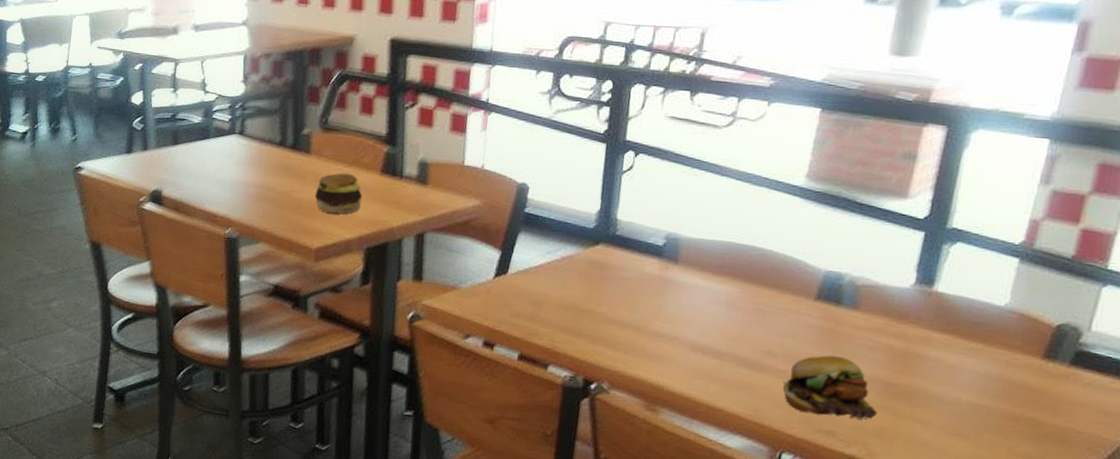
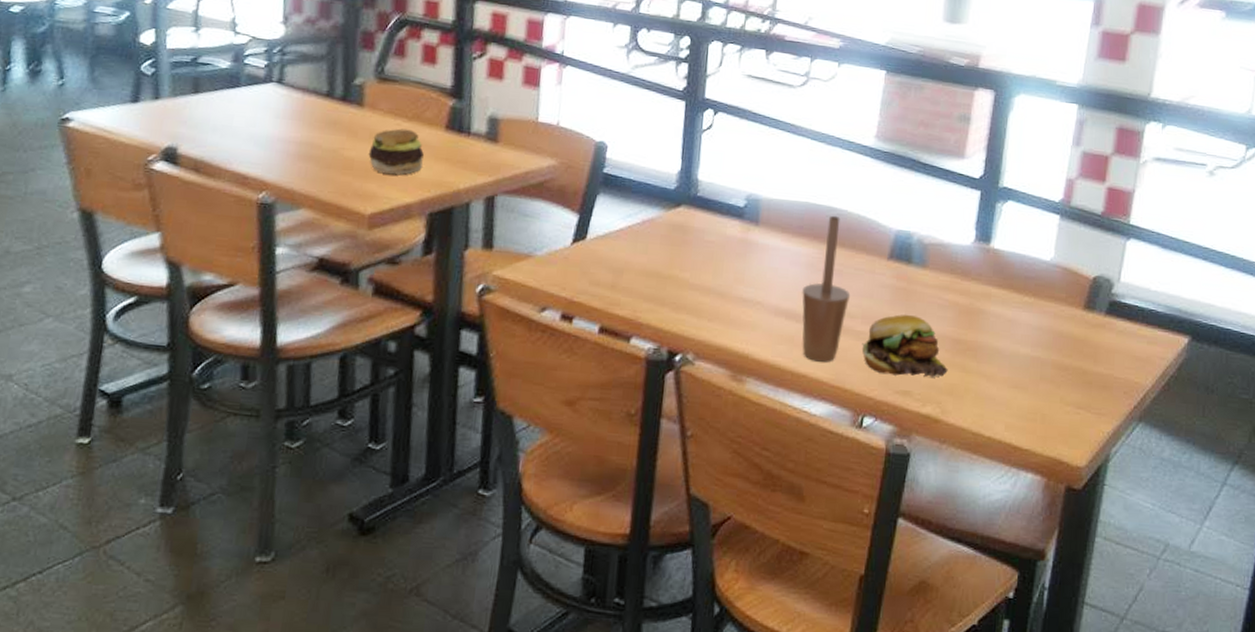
beverage cup: none [719,255,773,398] -> present [802,215,851,362]

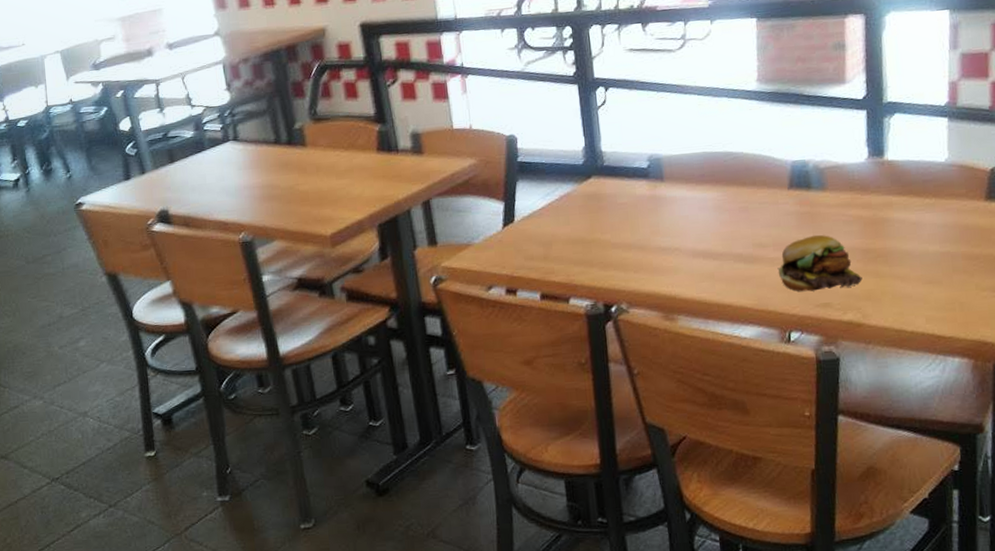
burger: present [368,128,425,175] -> none [318,157,365,199]
beverage cup: present [802,215,851,362] -> none [714,159,760,291]

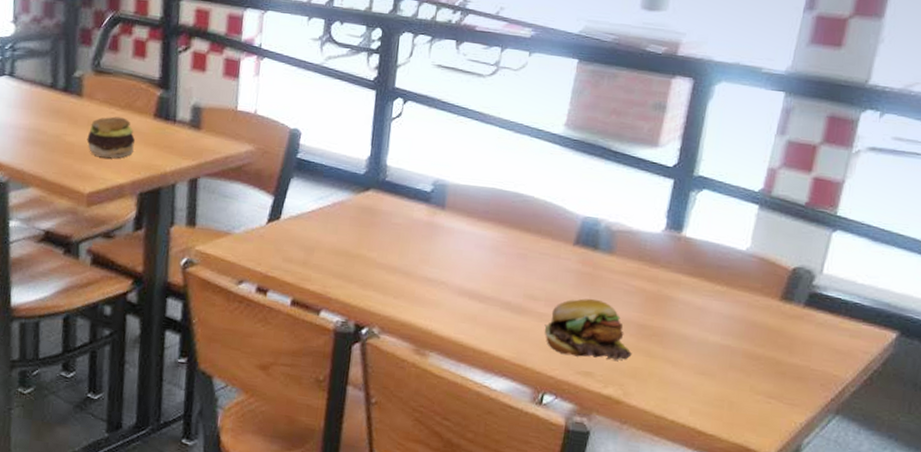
burger: none [318,157,365,199] -> present [86,116,136,158]

